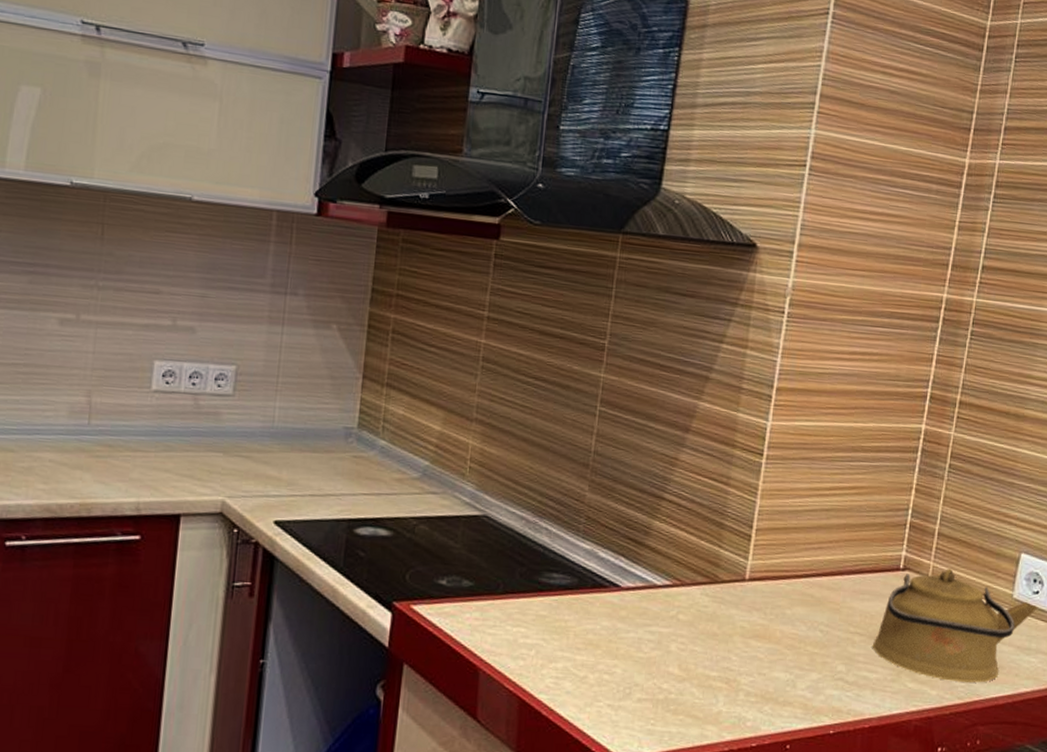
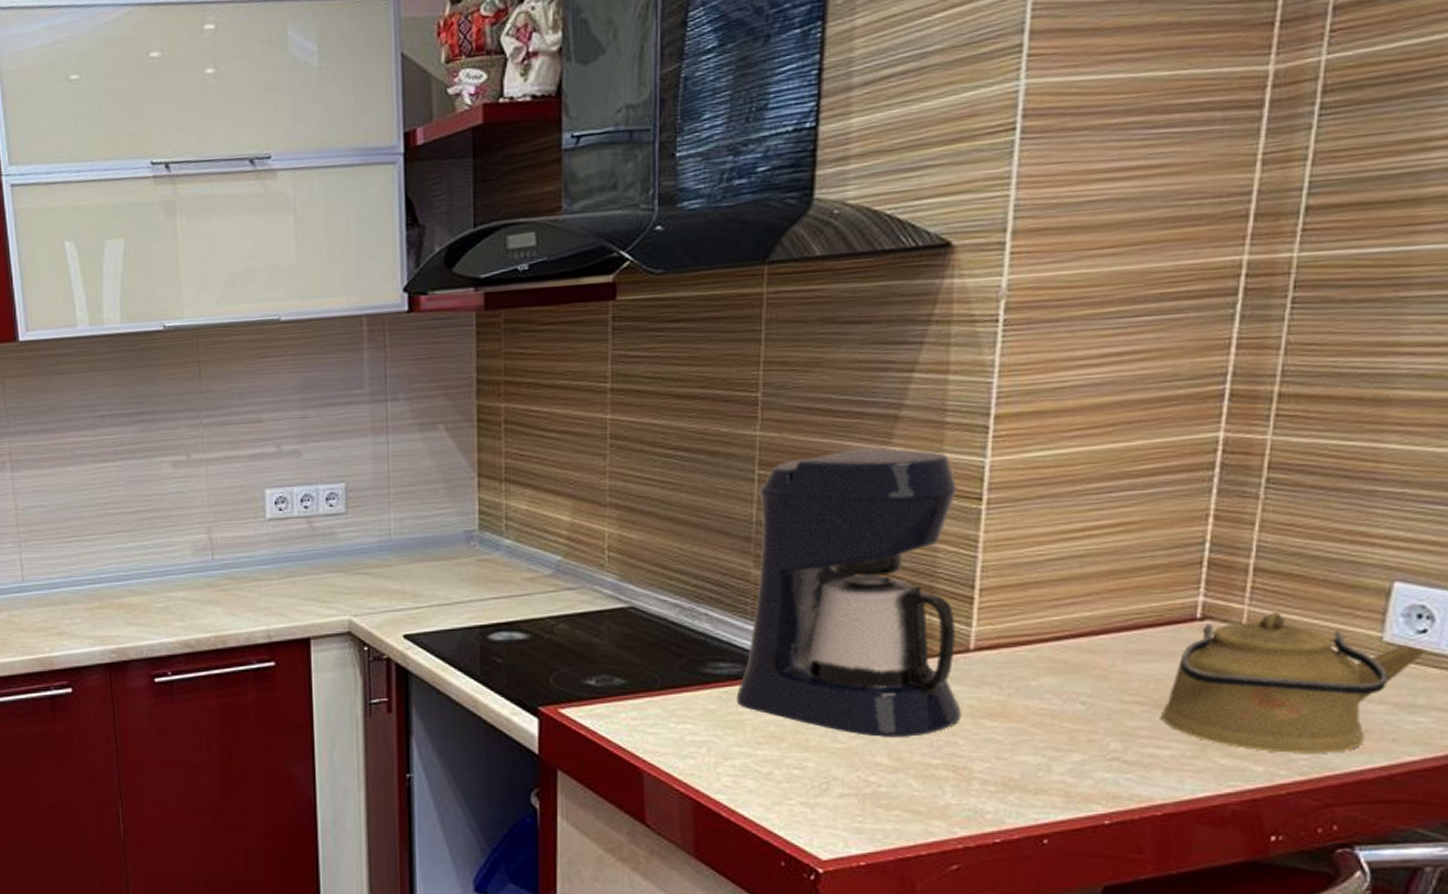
coffee maker: none [563,399,747,651] -> present [736,447,961,737]

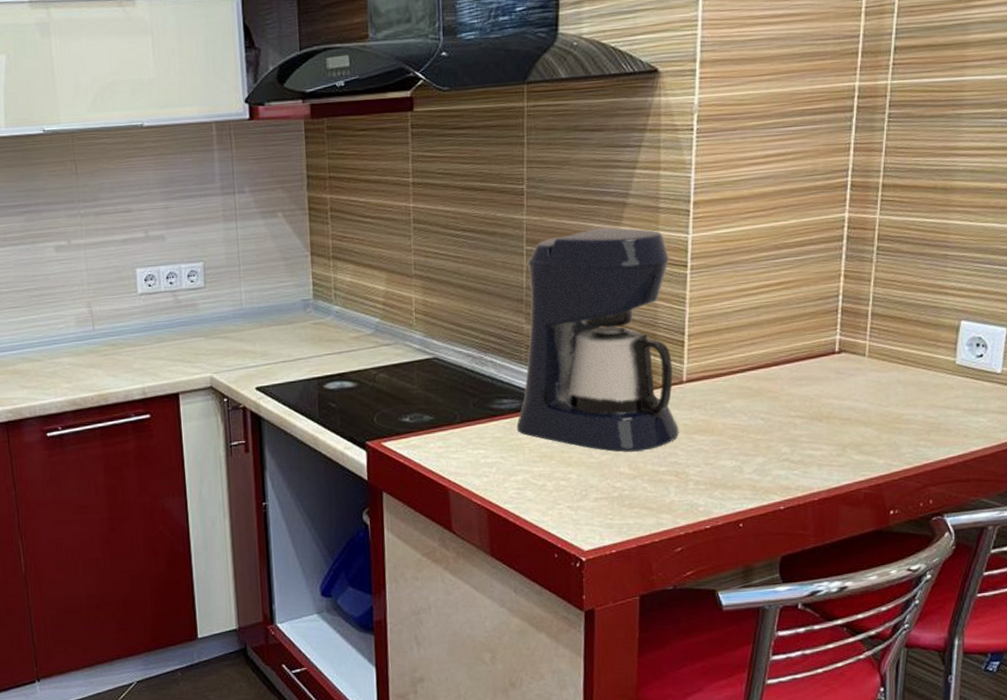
kettle: present [1160,612,1426,753] -> none [814,345,983,449]

